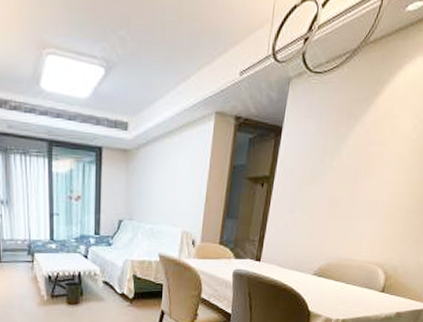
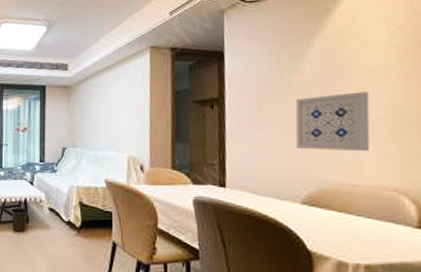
wall art: none [320,179,383,233] -> present [295,92,370,152]

